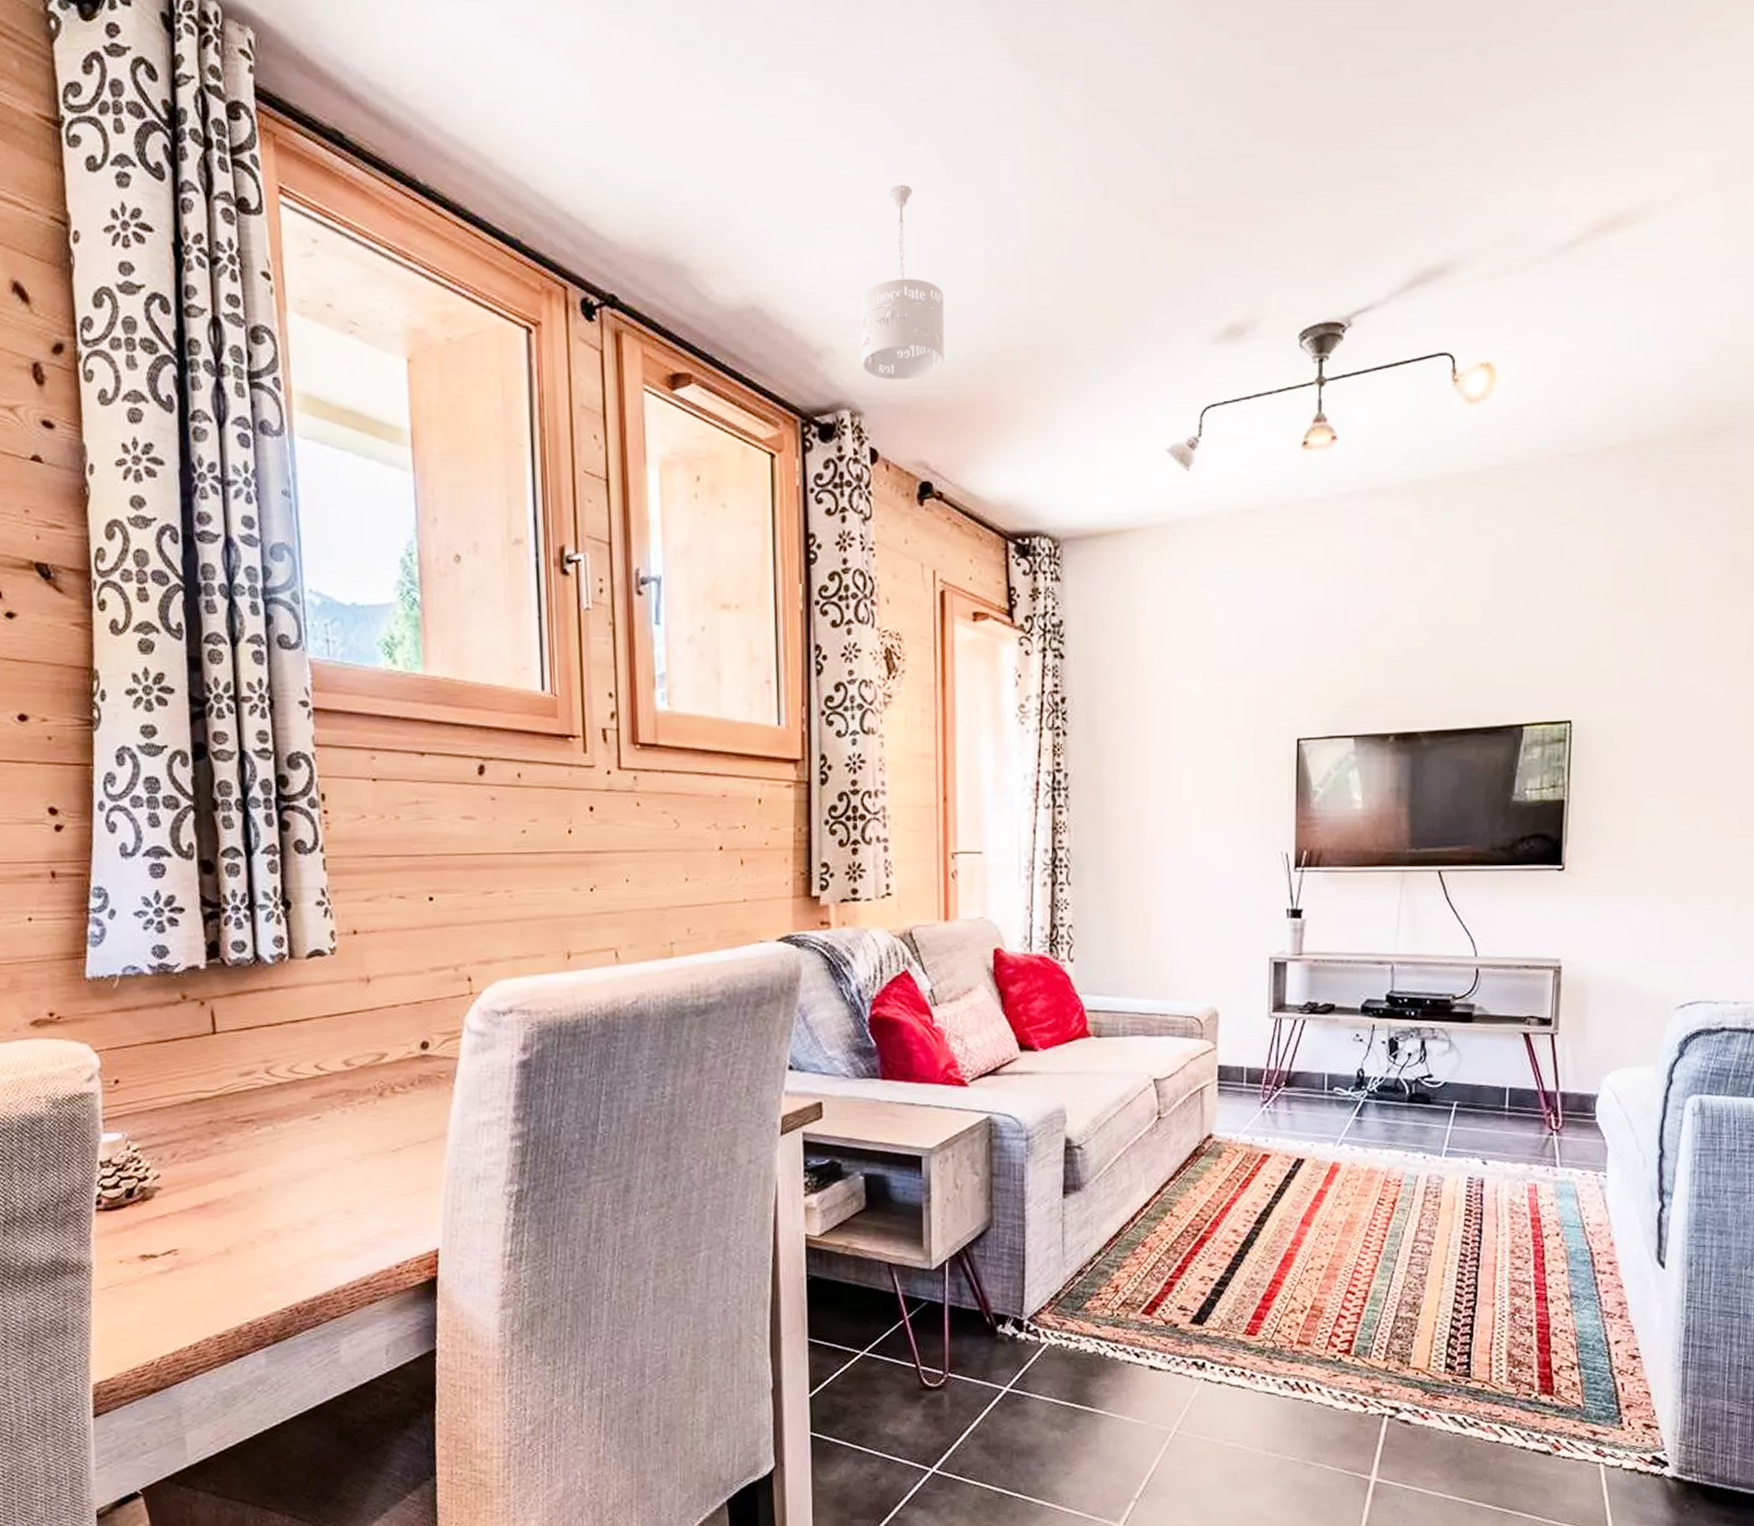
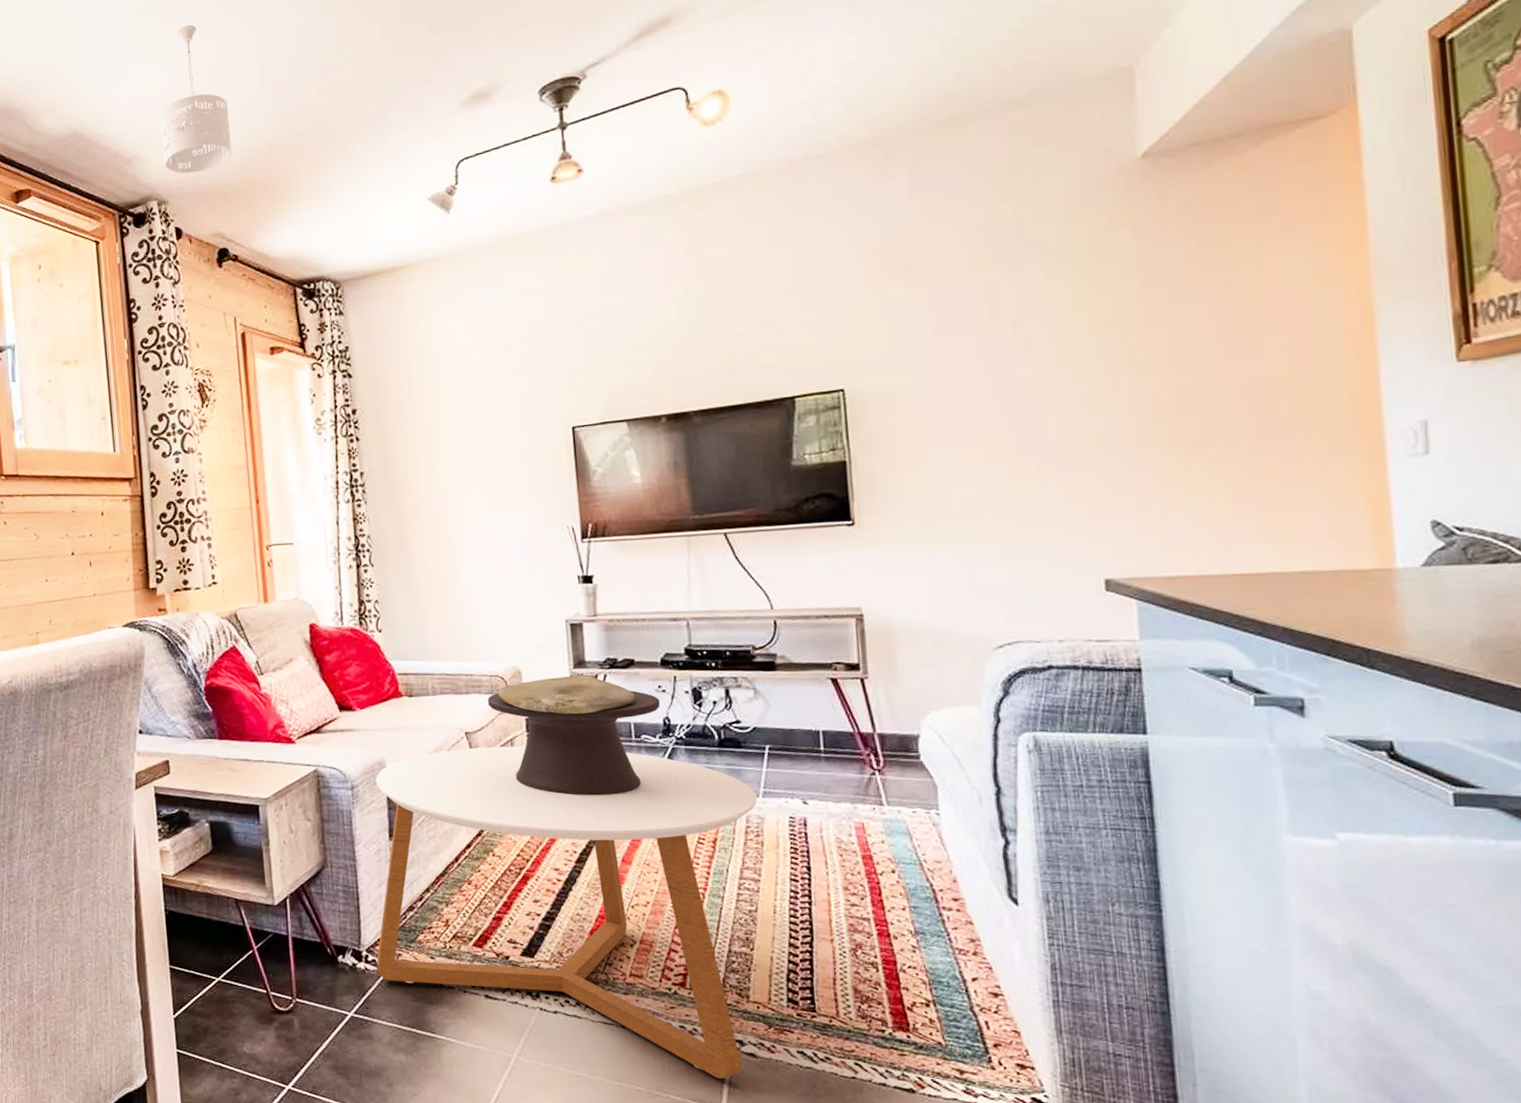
coffee table: none [1039,1095,1439,1447] -> present [375,746,757,1079]
decorative bowl: none [1180,1018,1356,1152] -> present [487,673,660,796]

